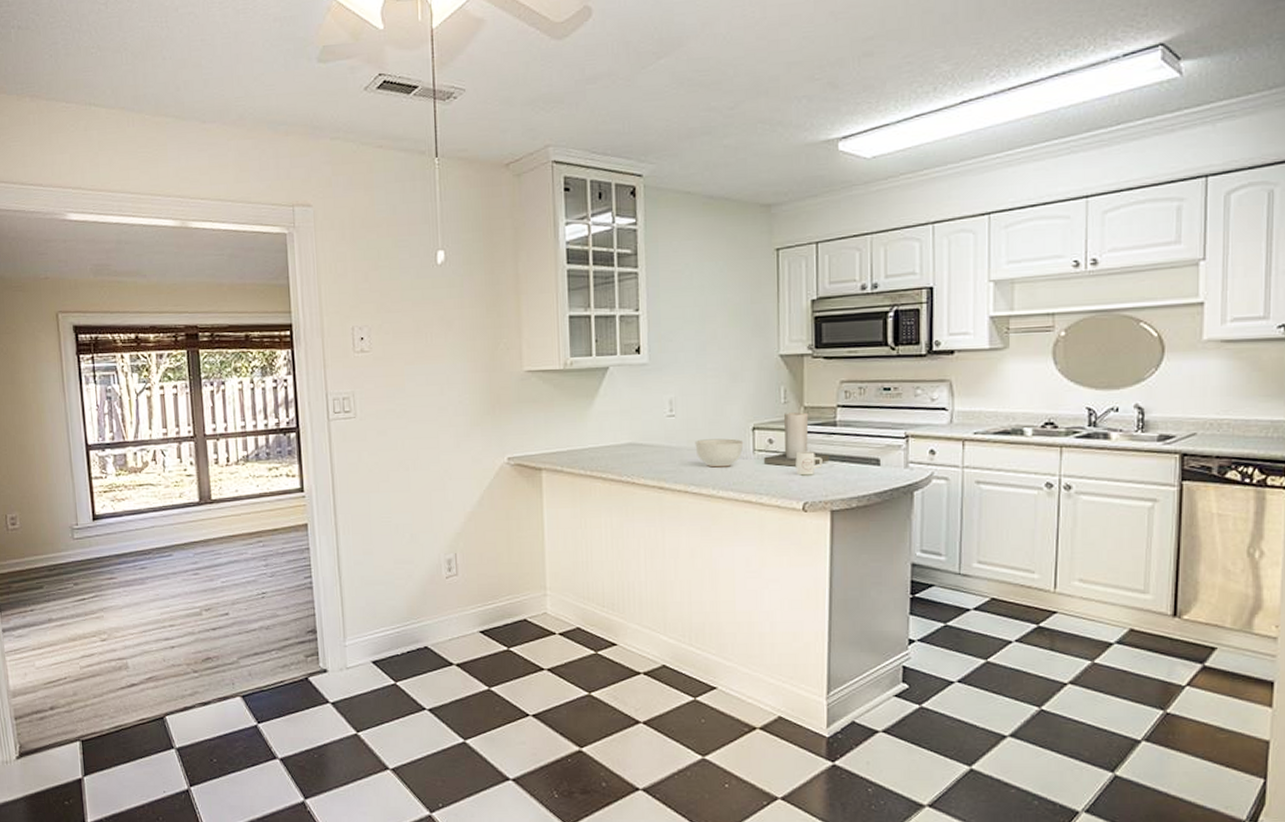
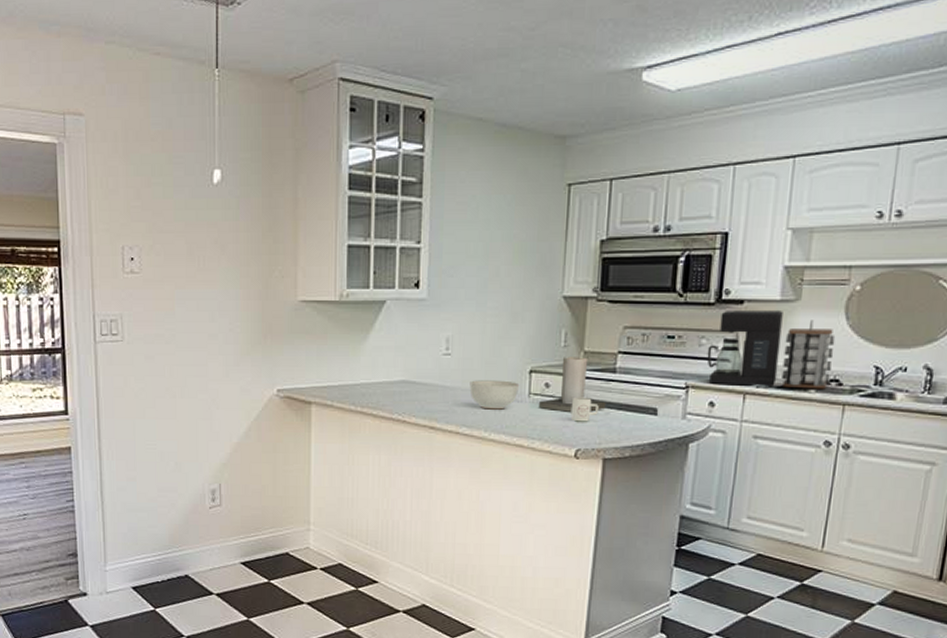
coffee maker: none [923,358,993,433] -> present [707,309,783,387]
spice rack: none [998,366,1046,434] -> present [782,320,836,389]

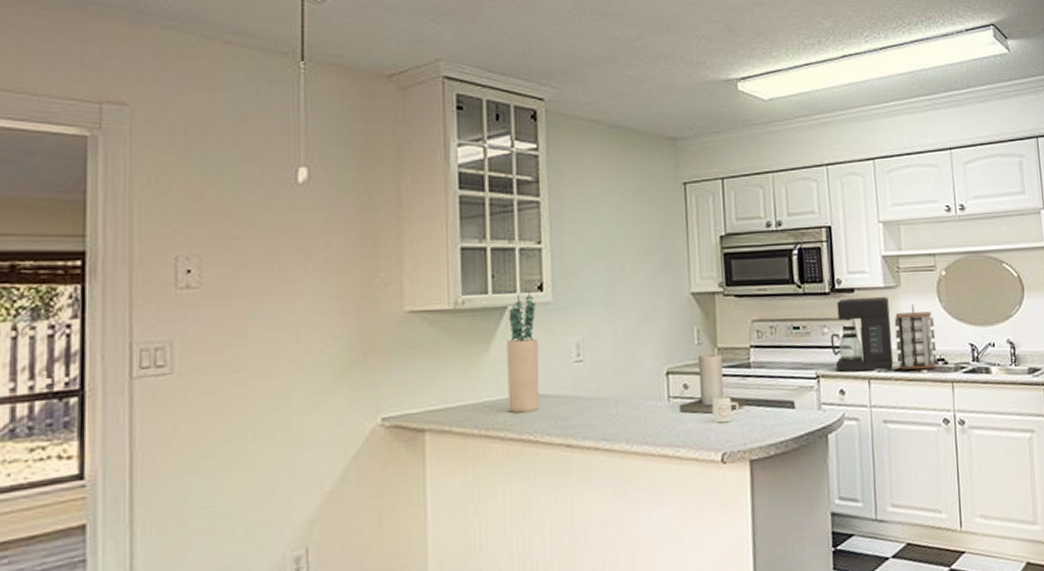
vase: none [381,286,412,396] -> present [506,290,540,414]
bowl: present [469,380,520,410] -> none [605,385,658,419]

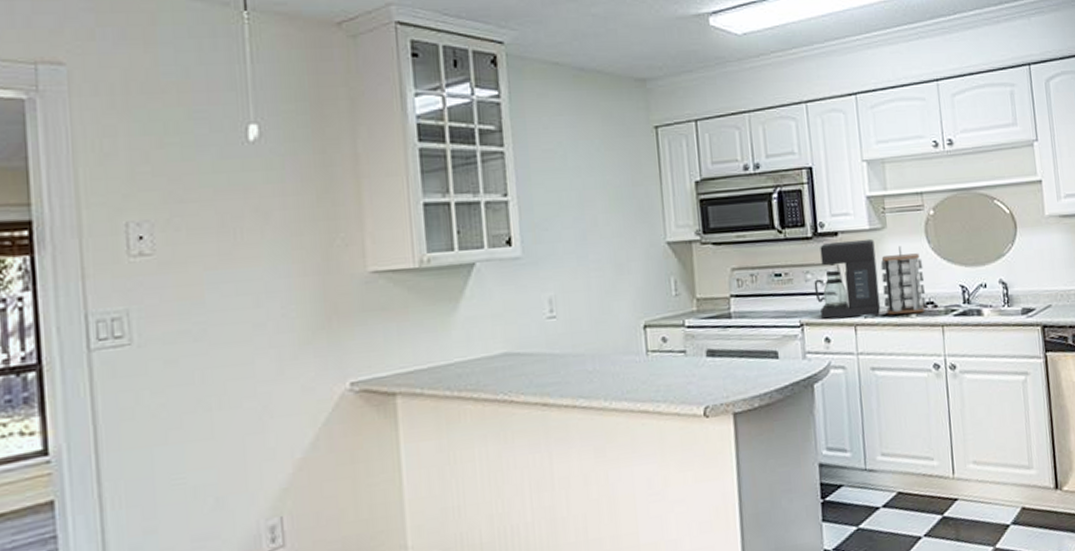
vase: present [506,290,540,414] -> none [476,245,513,373]
paper towel roll: present [680,353,746,414] -> none [659,304,728,367]
mug: present [711,395,739,424] -> none [691,347,721,377]

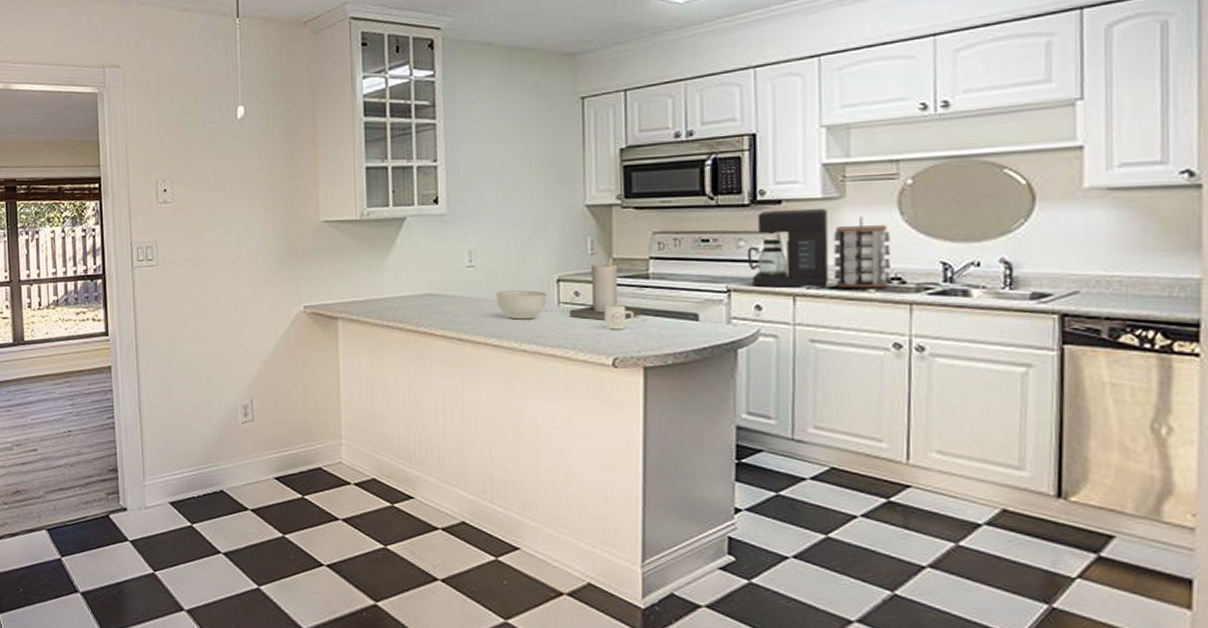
bowl: none [581,340,636,375] -> present [496,290,548,320]
paper towel roll: none [659,304,728,367] -> present [570,263,642,320]
mug: none [691,347,721,377] -> present [604,304,634,330]

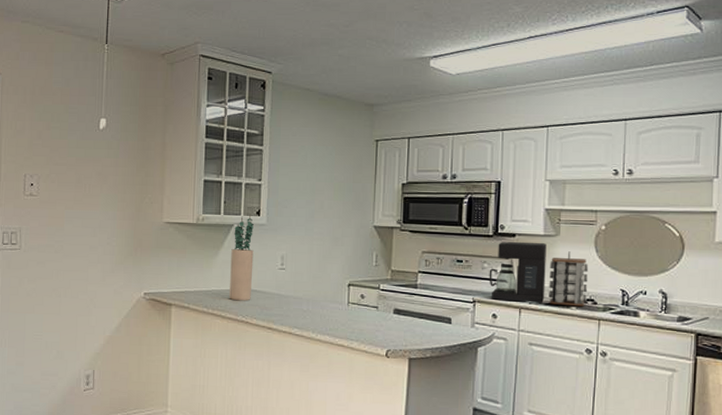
vase: none [405,203,435,309] -> present [228,214,254,301]
bowl: present [496,290,548,320] -> none [300,290,341,315]
paper towel roll: present [570,263,642,320] -> none [356,273,410,319]
mug: present [604,304,634,330] -> none [382,306,404,328]

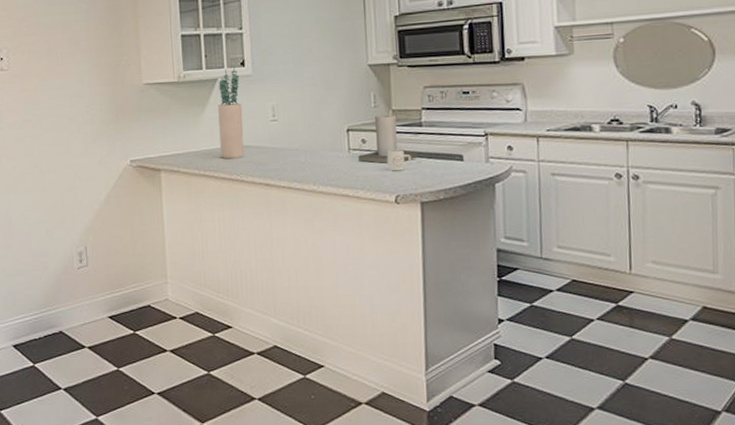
paper towel roll: none [356,273,410,319] -> present [358,114,418,163]
mug: none [382,306,404,328] -> present [386,149,412,171]
coffee maker: present [489,241,547,304] -> none [499,63,564,130]
spice rack: present [549,251,589,307] -> none [565,70,611,130]

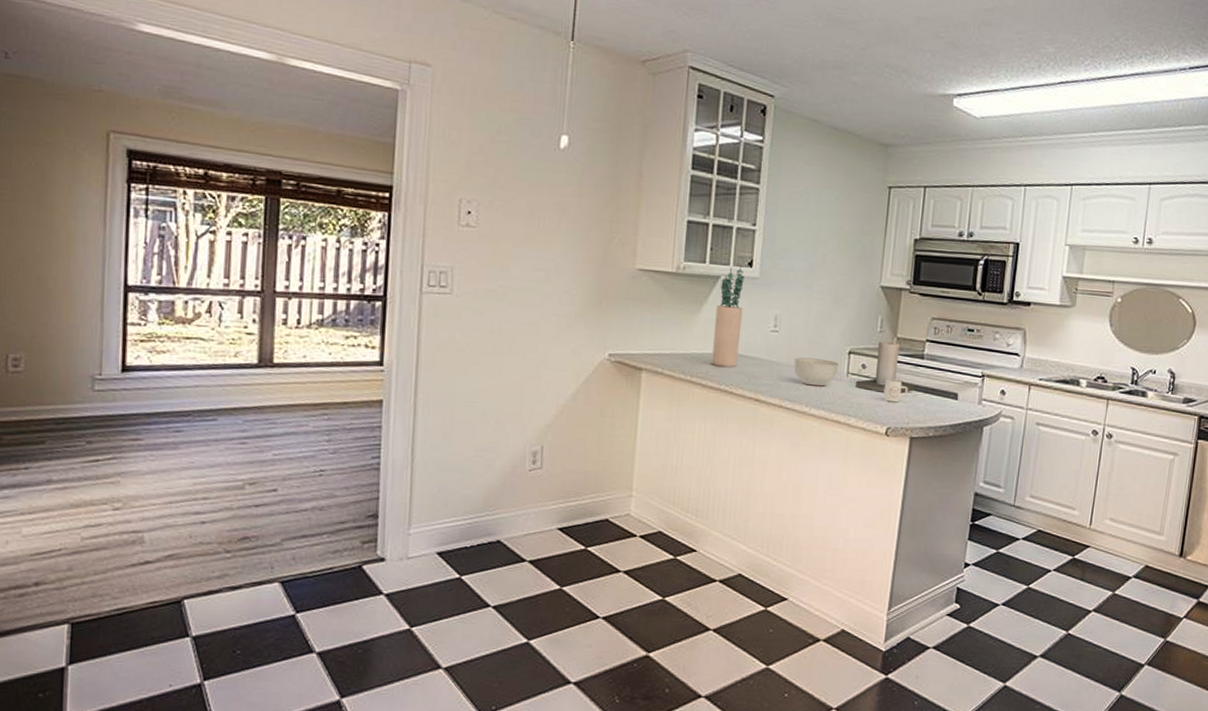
bowl: none [296,139,340,166] -> present [794,357,840,387]

